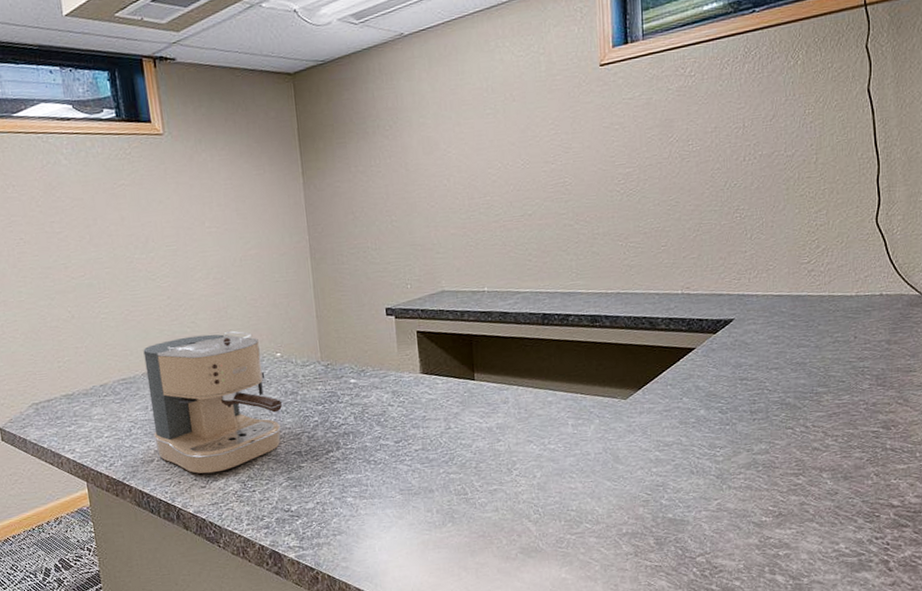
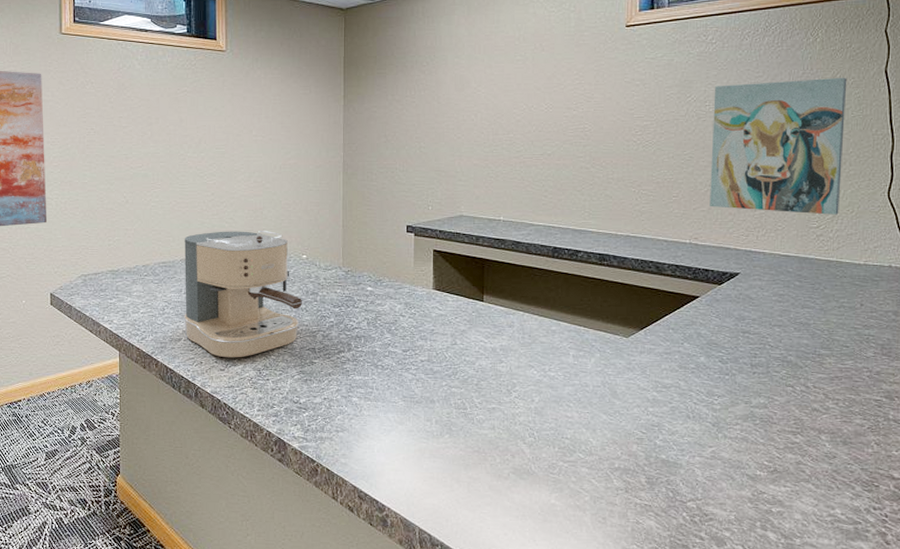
wall art: none [696,100,831,254] -> present [710,77,847,215]

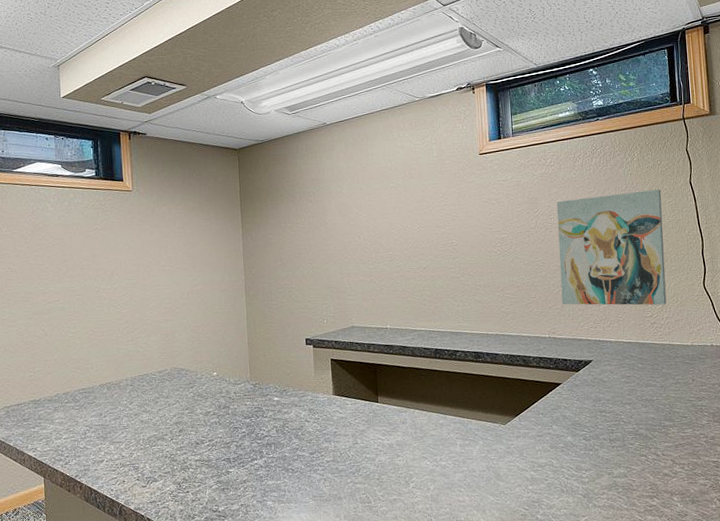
coffee maker: present [183,231,303,358] -> none [102,352,216,475]

